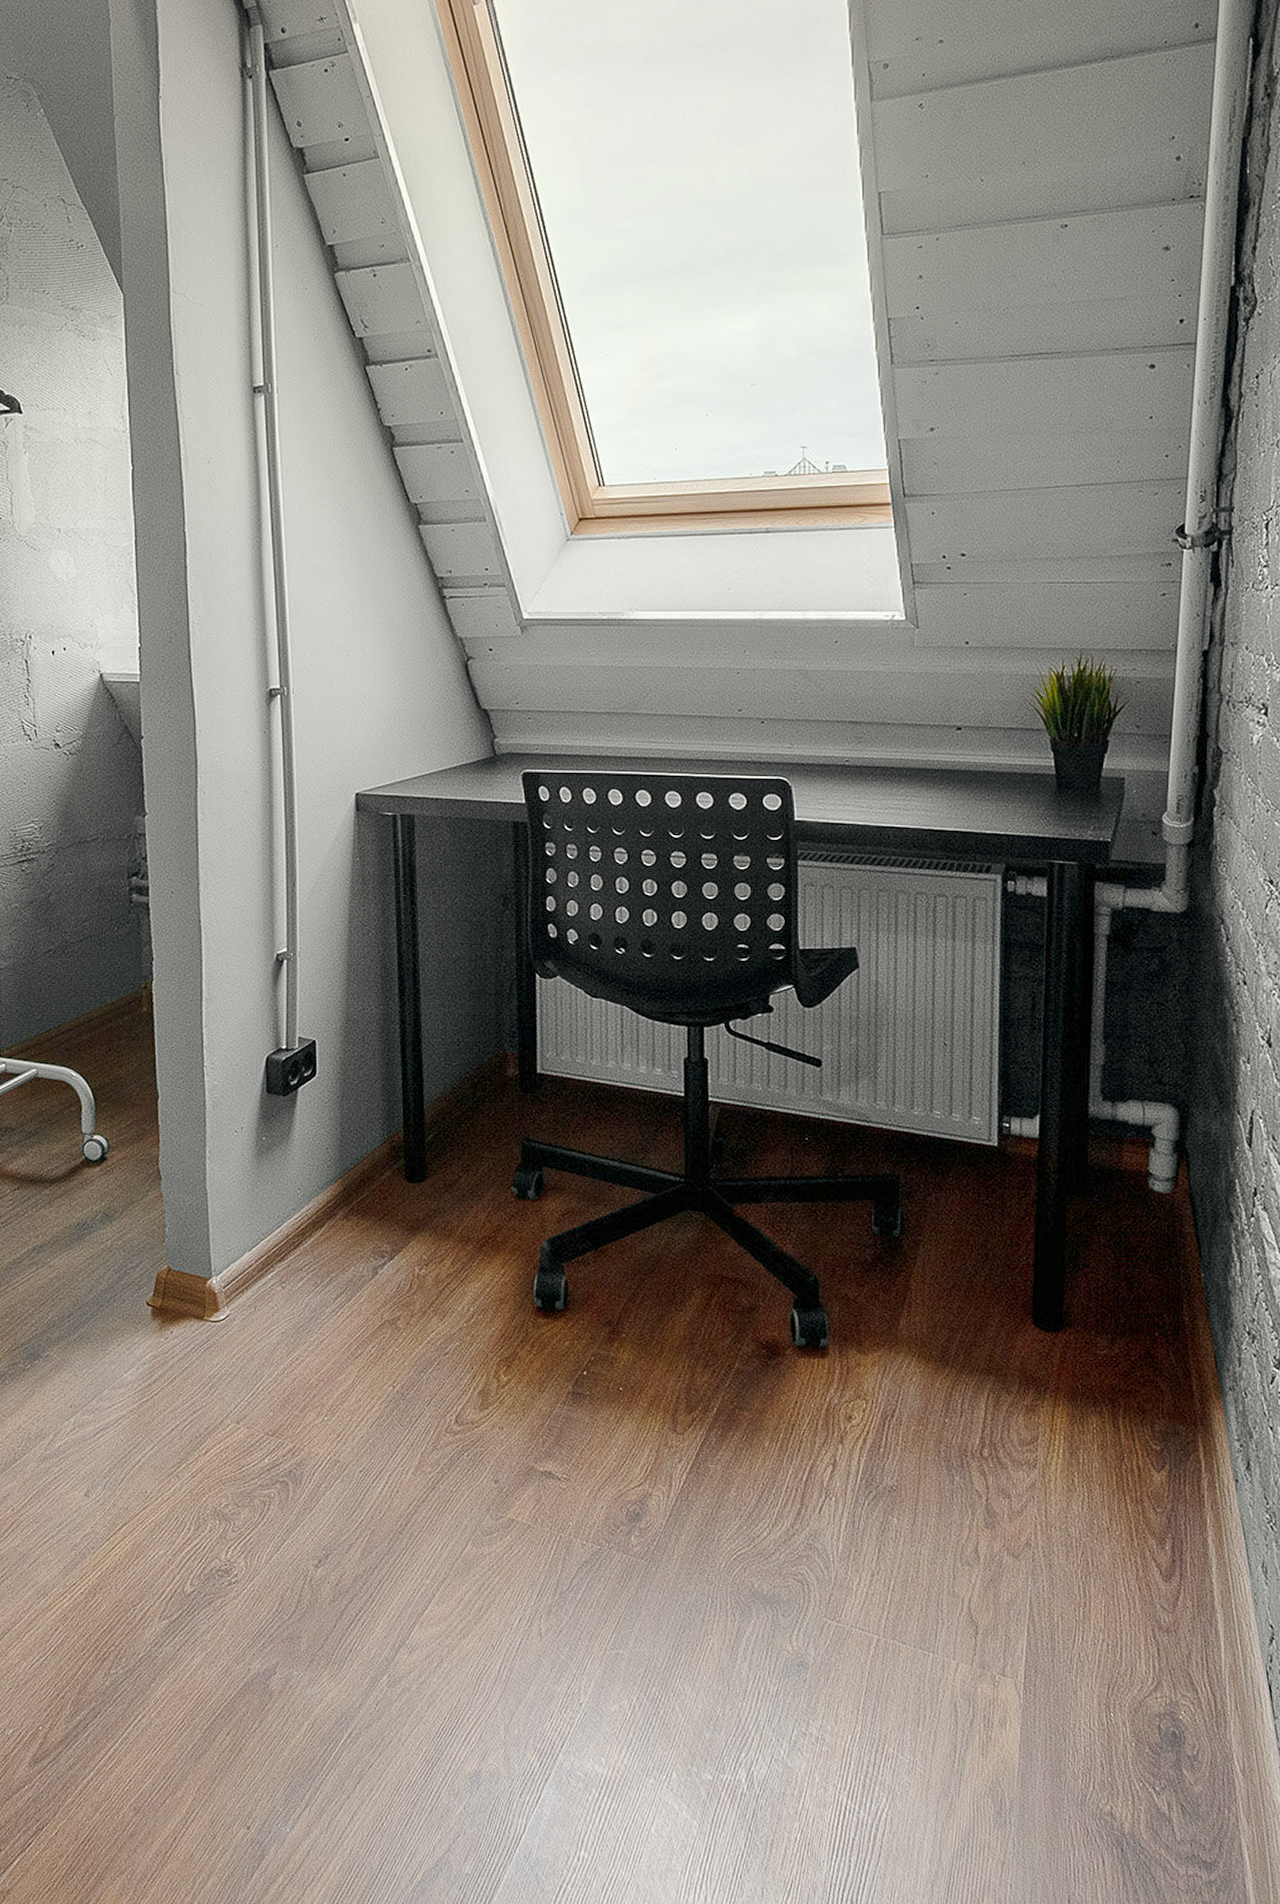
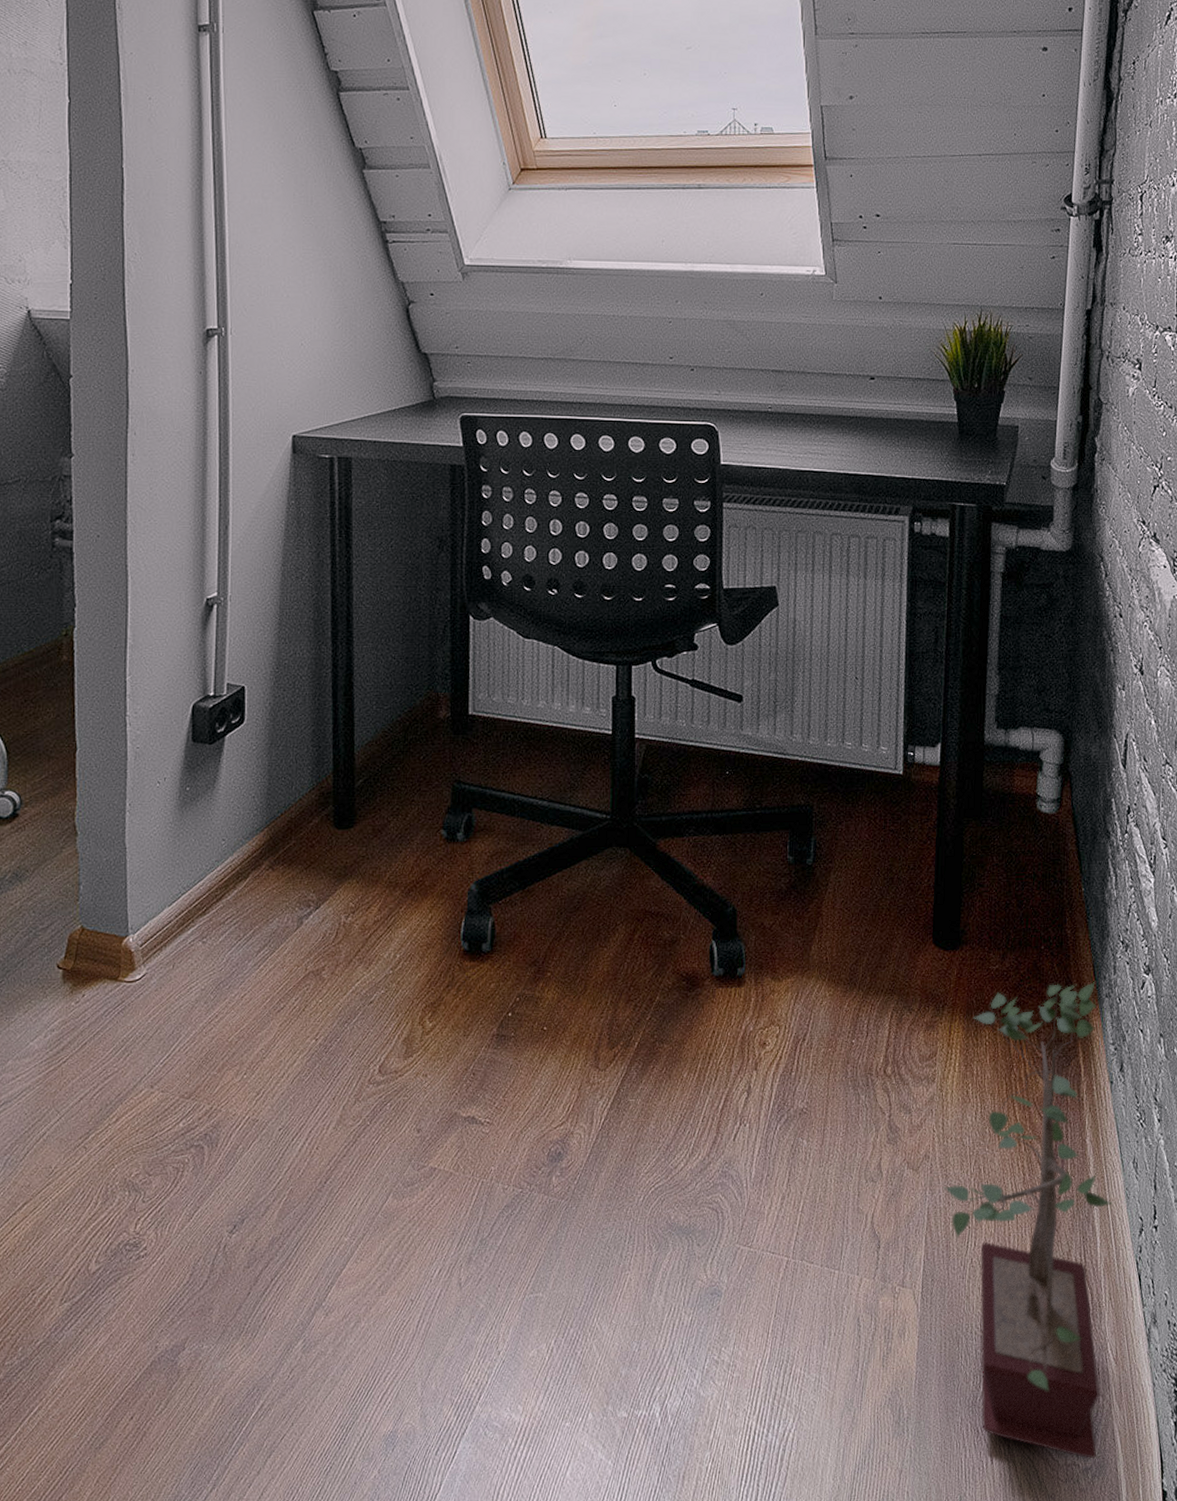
potted plant: none [1047,1372,1239,1872] -> present [943,981,1113,1459]

